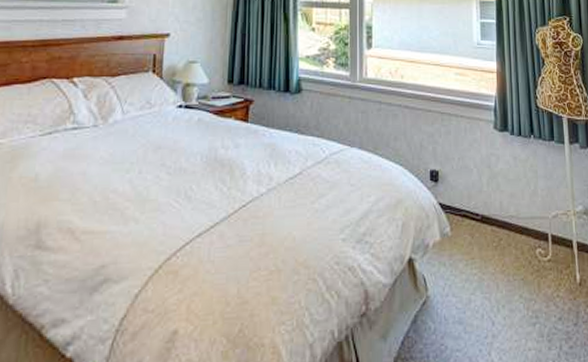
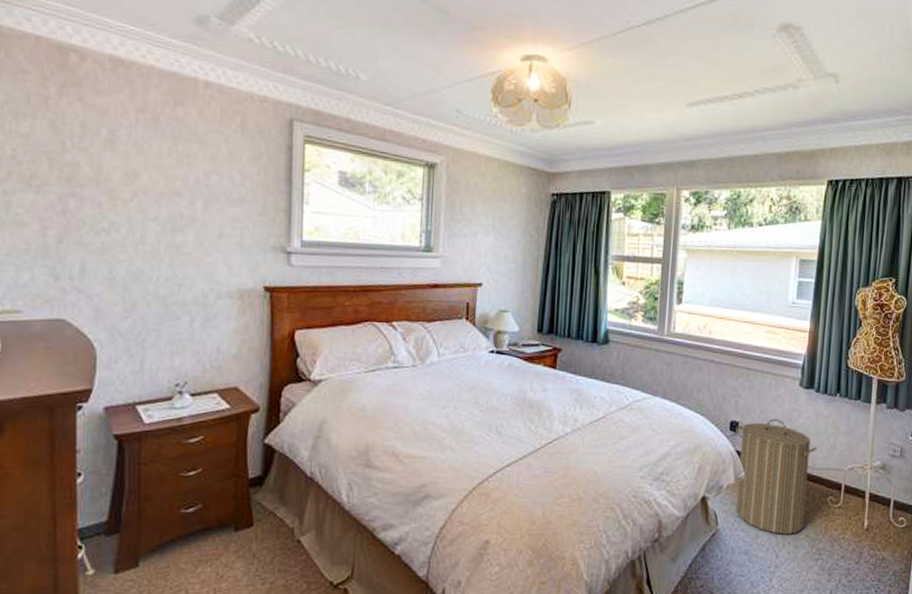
laundry hamper: none [436,166,519,297] -> present [735,419,817,534]

